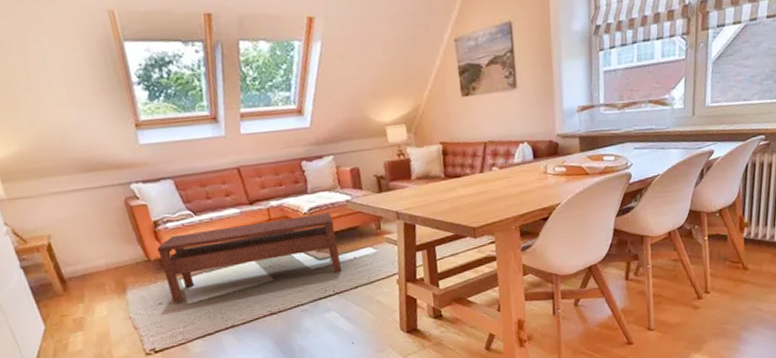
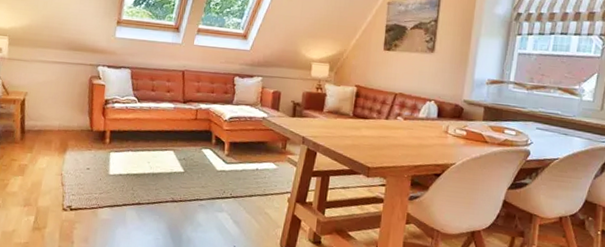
coffee table: present [156,212,342,303] -> none [98,114,247,178]

